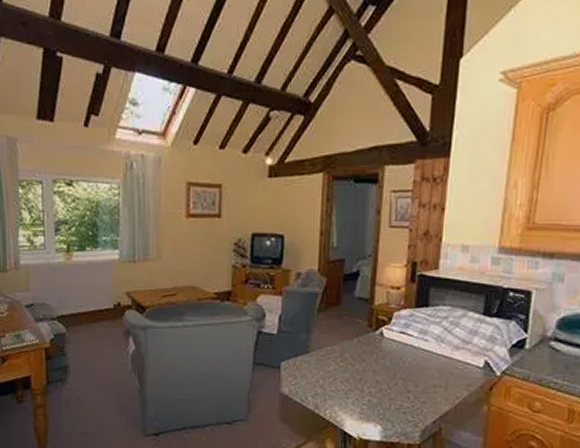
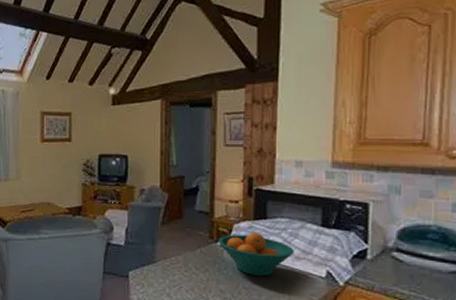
fruit bowl: none [377,321,454,367] -> present [218,233,295,277]

